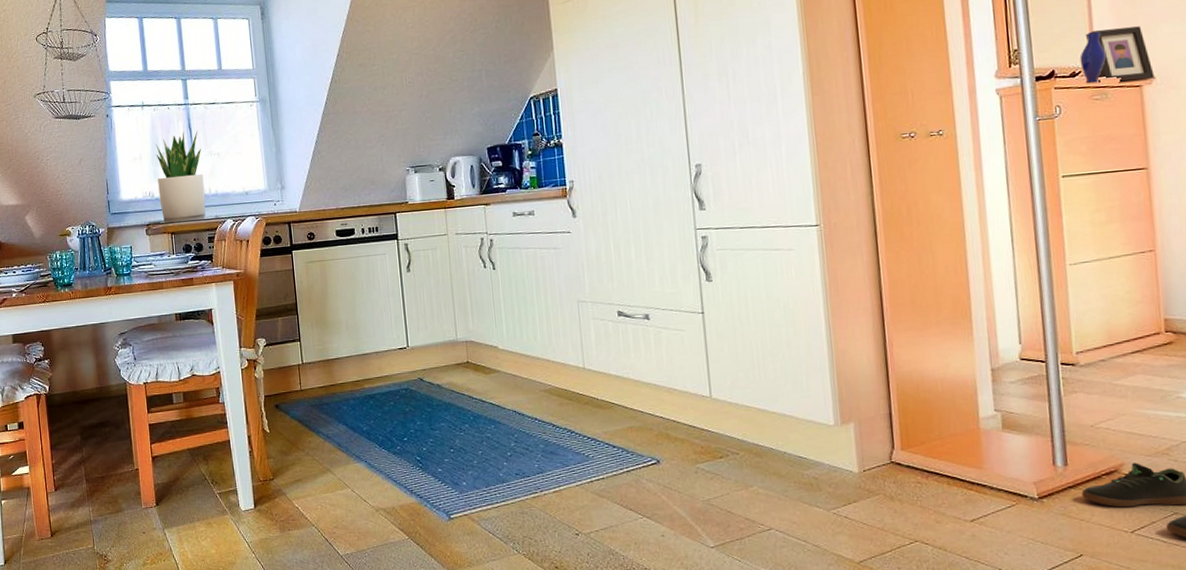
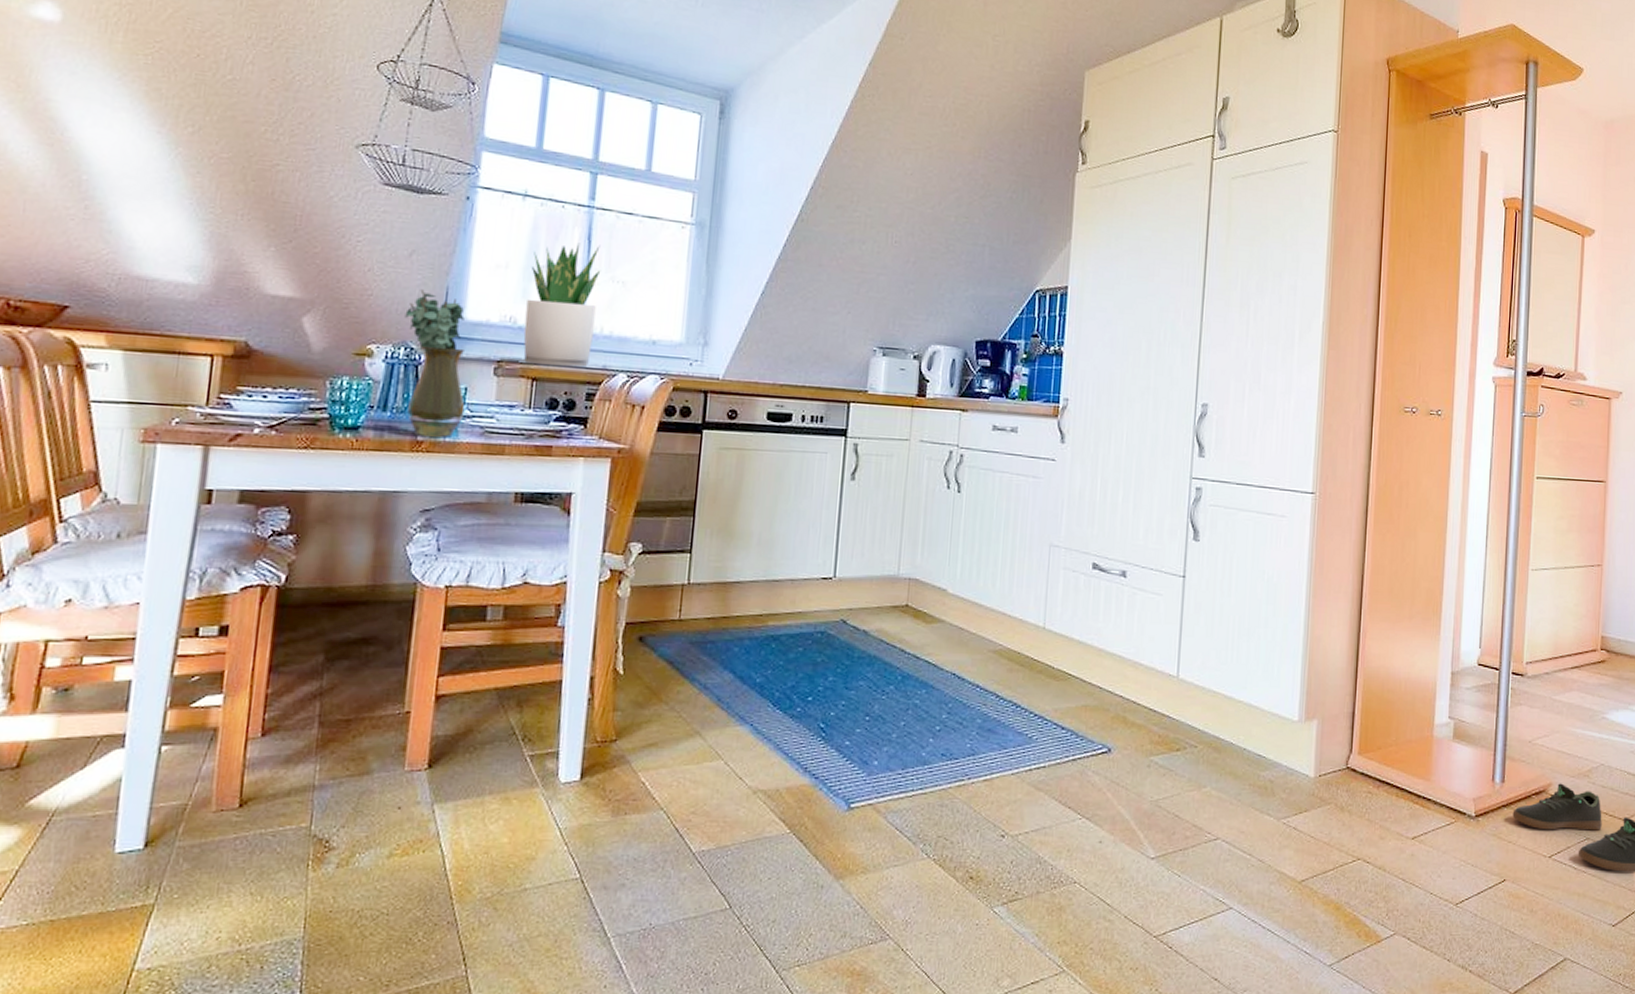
vase: none [84,184,133,285] -> present [404,289,465,438]
vase: present [1079,32,1107,84] -> none [1565,337,1587,388]
picture frame: present [1085,26,1155,83] -> none [1572,336,1622,394]

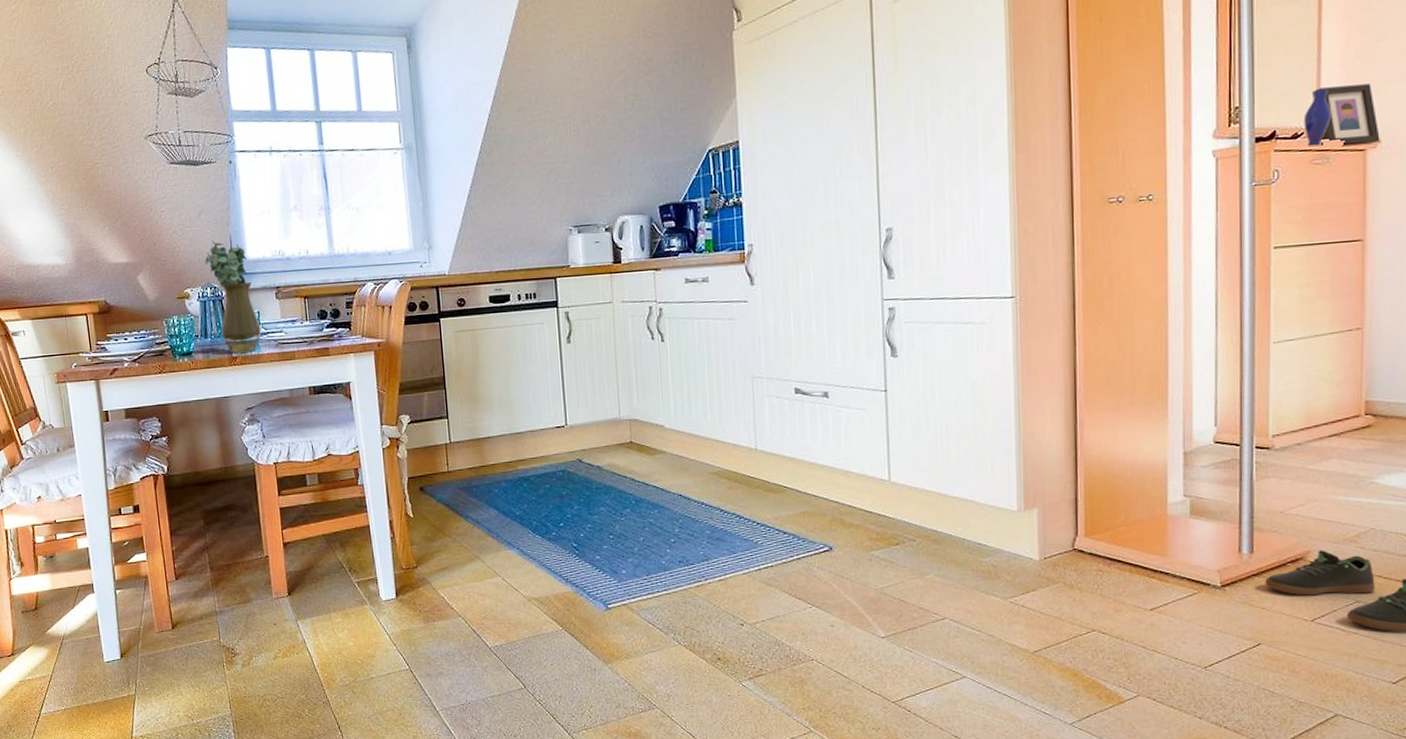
planter: present [523,242,601,368] -> none [286,180,344,286]
vase: none [1565,337,1587,388] -> present [1303,89,1332,147]
picture frame: none [1572,336,1622,394] -> present [1311,84,1380,147]

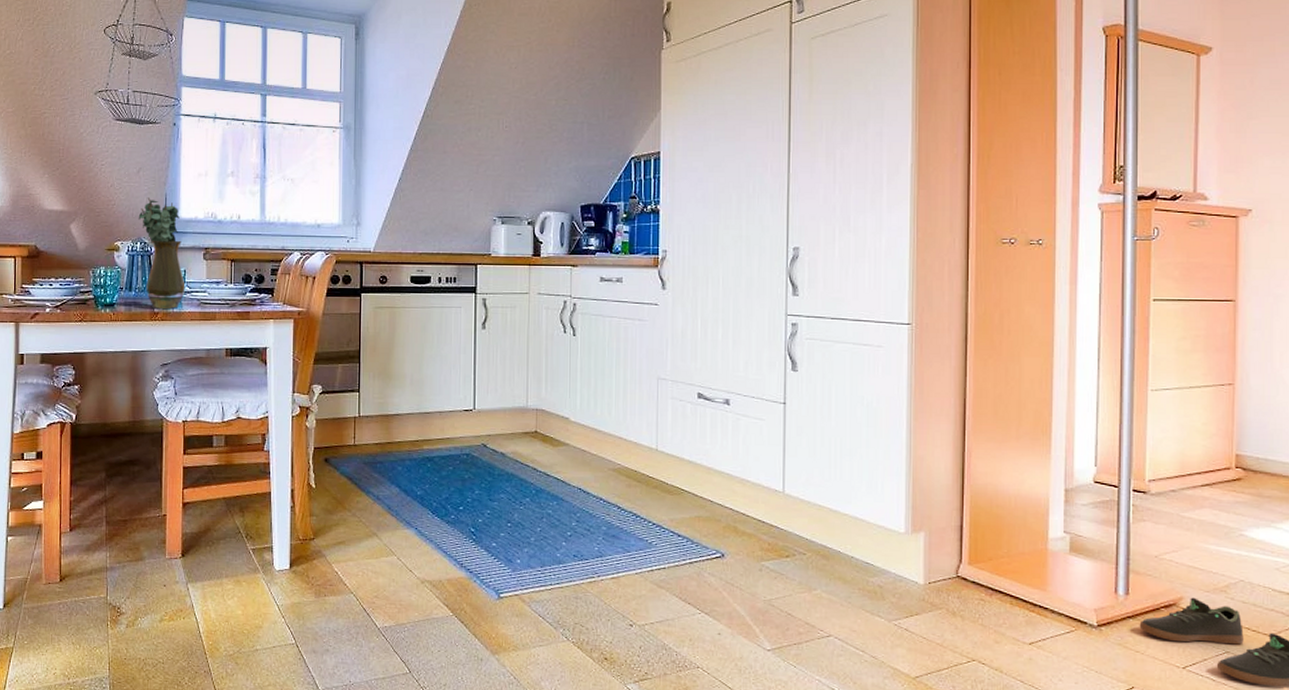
vase: present [1303,89,1332,147] -> none [1182,157,1208,209]
picture frame: present [1311,84,1380,147] -> none [1189,156,1251,212]

